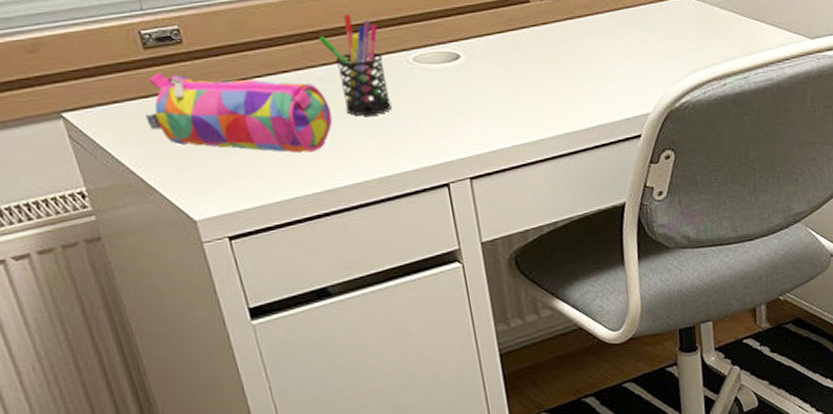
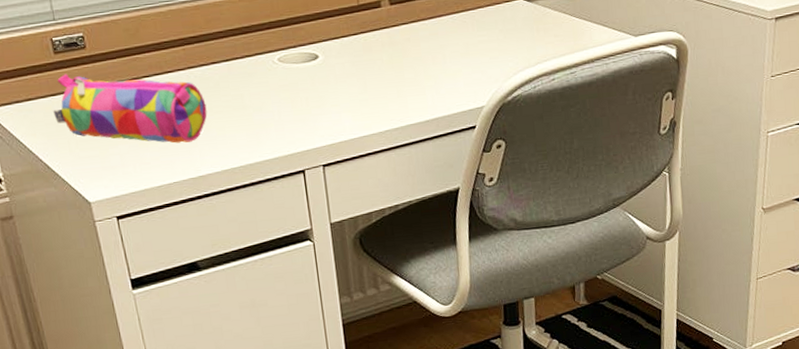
pen holder: present [318,14,392,116] -> none [198,21,258,110]

